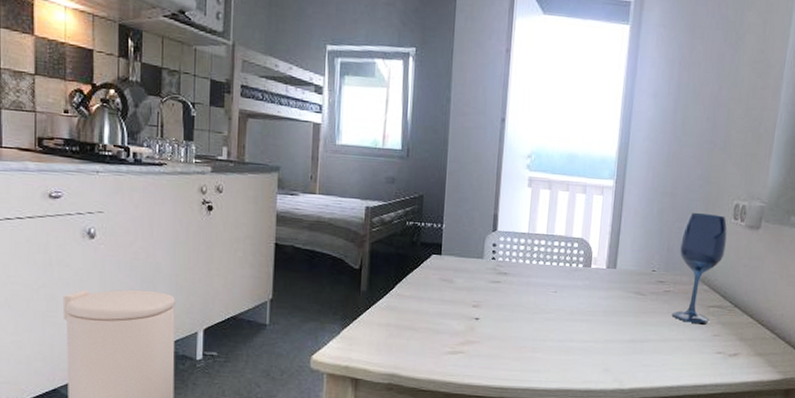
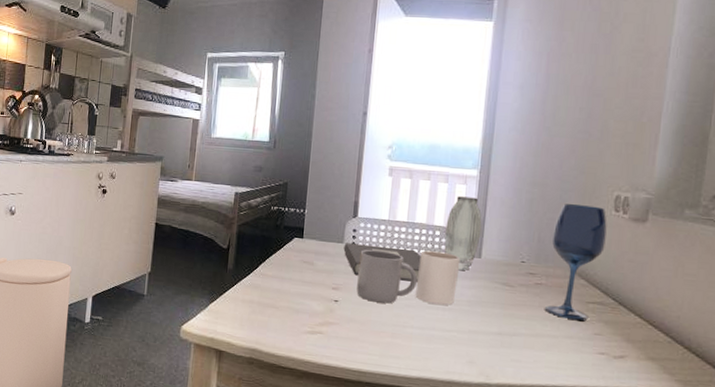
book: none [483,258,560,295] -> present [343,243,421,282]
mug: none [497,264,557,319] -> present [356,249,418,304]
cup: none [554,263,598,318] -> present [415,250,461,306]
vase: none [582,207,618,281] -> present [444,196,482,270]

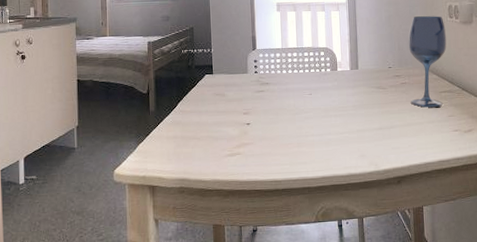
book: present [343,243,421,282] -> none [248,70,313,98]
mug: present [356,249,418,304] -> none [262,74,312,120]
cup: present [415,250,461,306] -> none [311,69,343,114]
vase: present [444,196,482,270] -> none [328,20,356,81]

